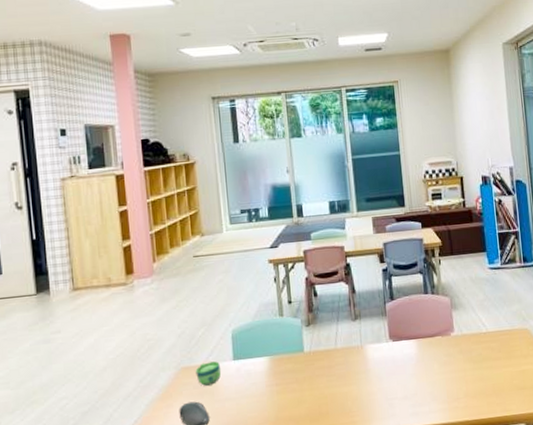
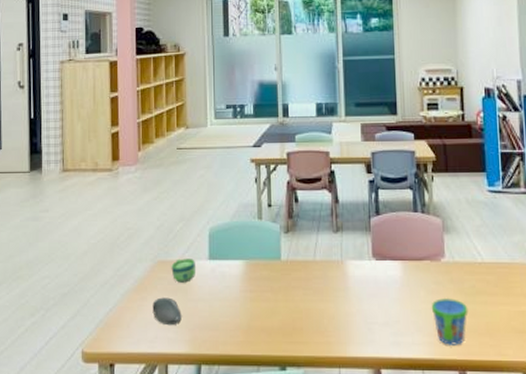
snack cup: none [444,367,477,409] -> present [431,297,469,345]

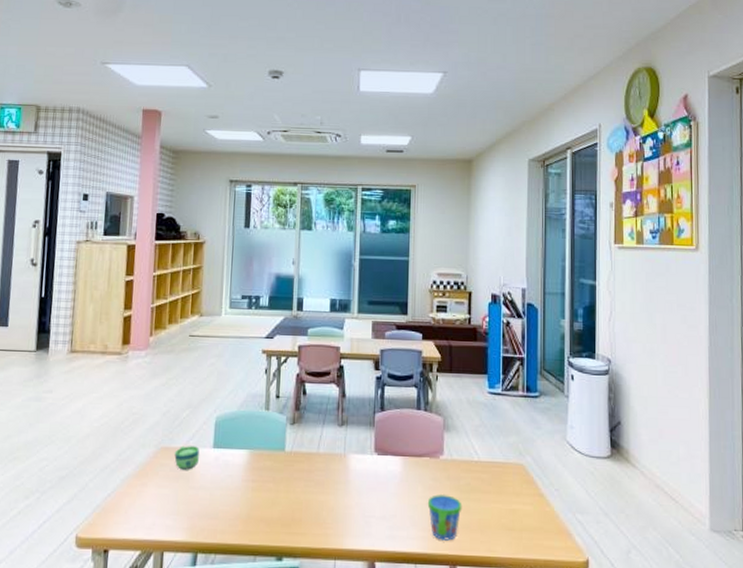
oval tray: present [152,297,182,326] -> none [152,484,182,513]

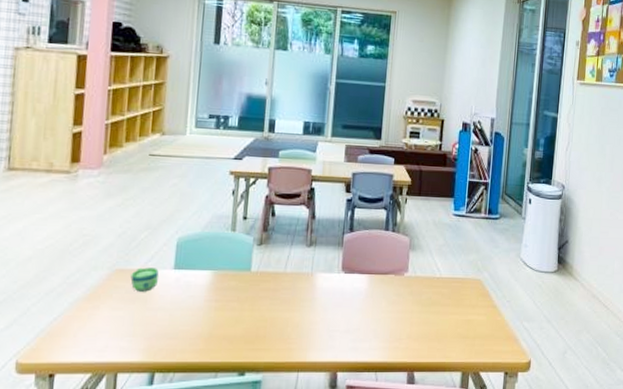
snack cup: present [427,493,462,541] -> none [390,307,423,350]

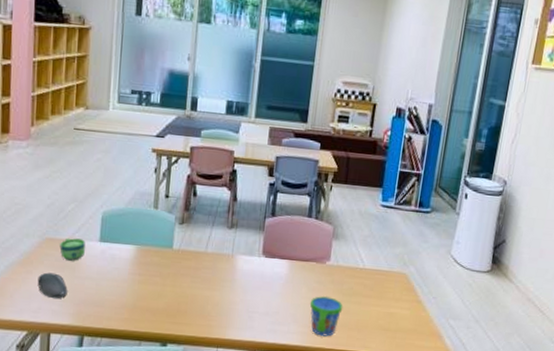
oval tray: none [105,306,138,335] -> present [38,272,68,299]
snack cup: none [390,307,423,350] -> present [309,295,343,337]

